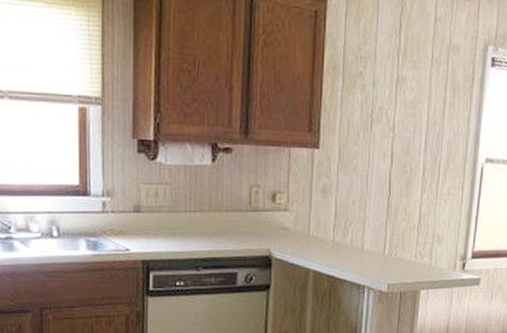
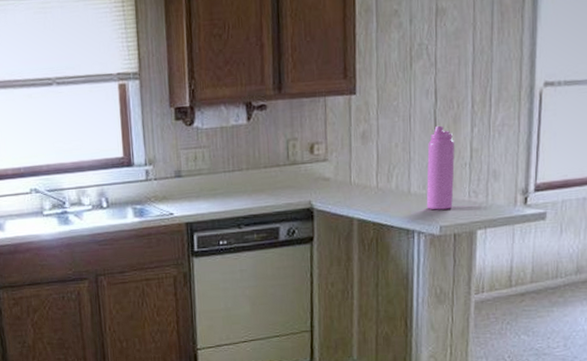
water bottle: none [377,188,406,268] -> present [426,125,455,210]

